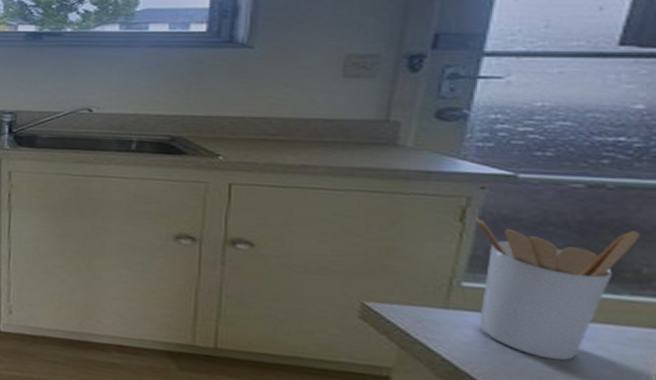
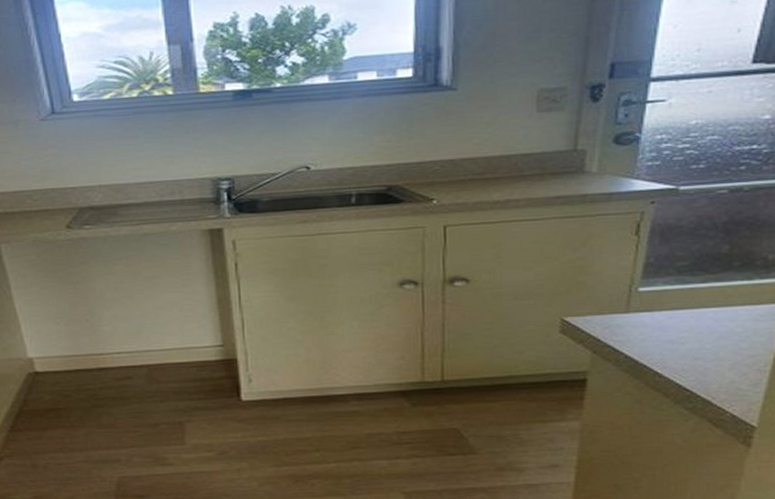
utensil holder: present [476,218,641,361] -> none [648,225,767,342]

